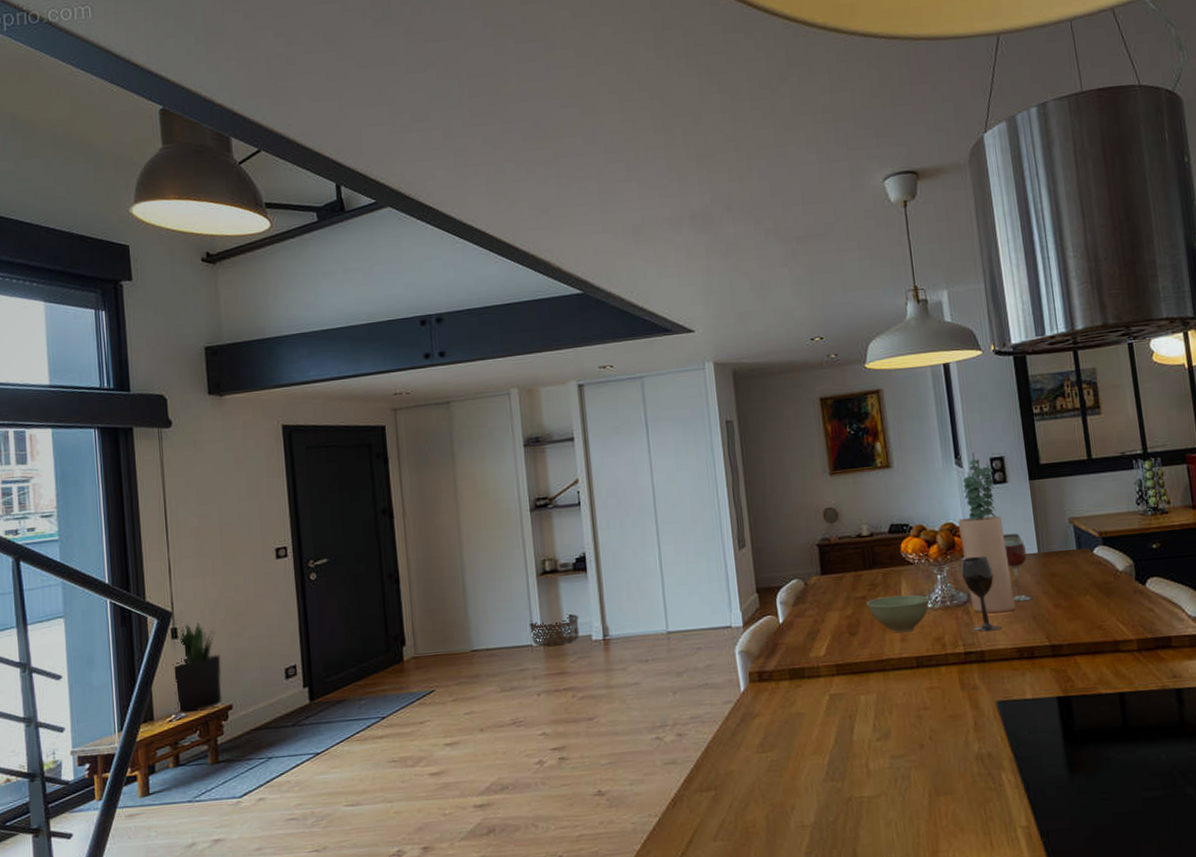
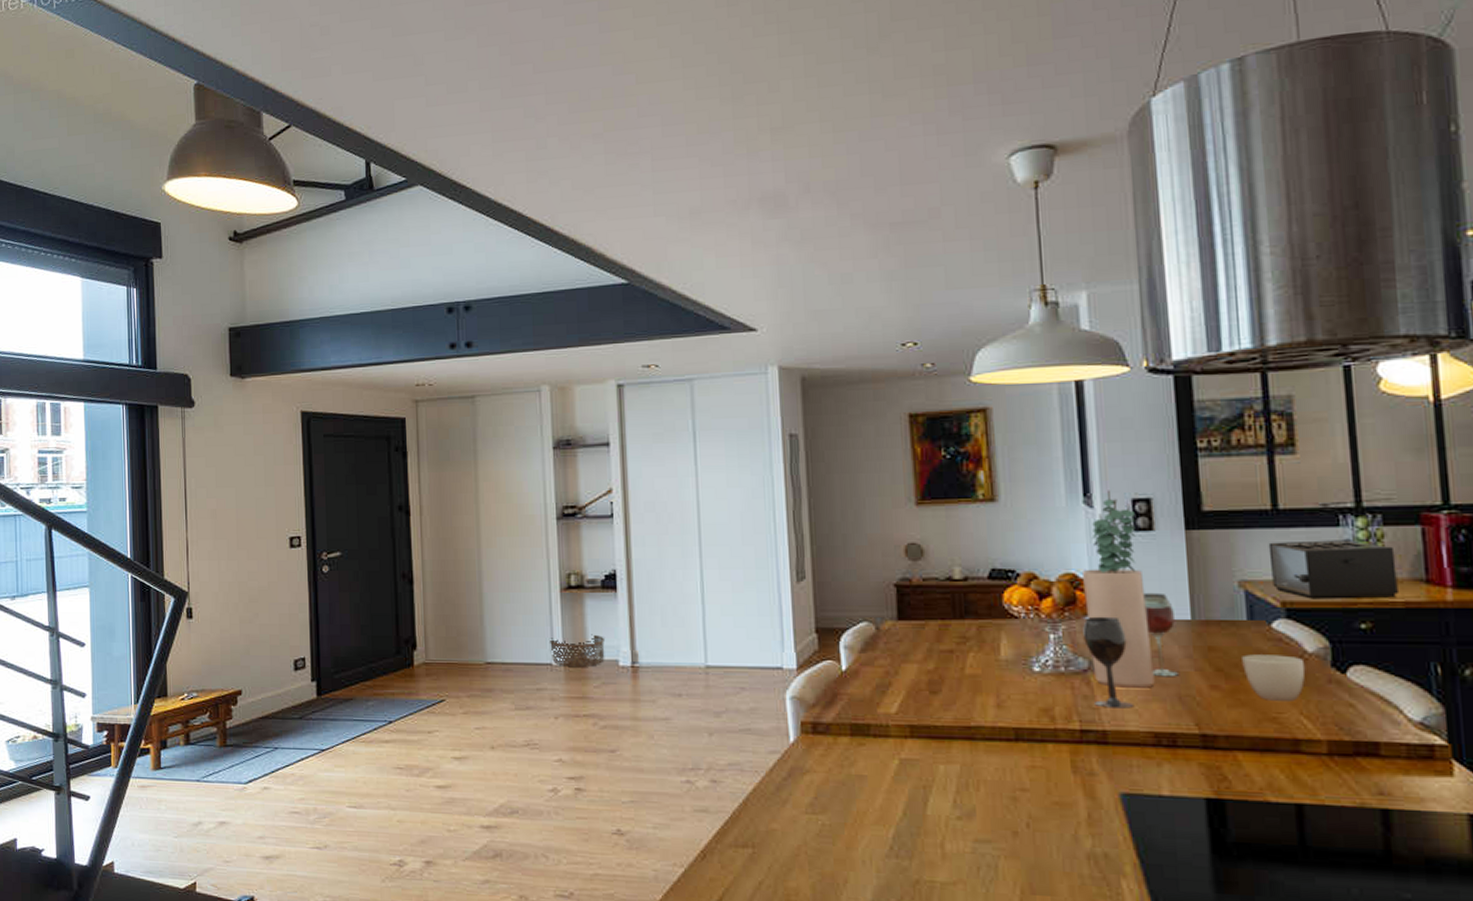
planter: present [172,623,222,714] -> none [186,605,233,694]
bowl: present [866,594,930,634] -> none [954,652,1038,699]
cup: none [1075,574,1119,613] -> present [1242,654,1306,703]
toaster: none [1087,479,1176,529] -> present [1268,540,1398,599]

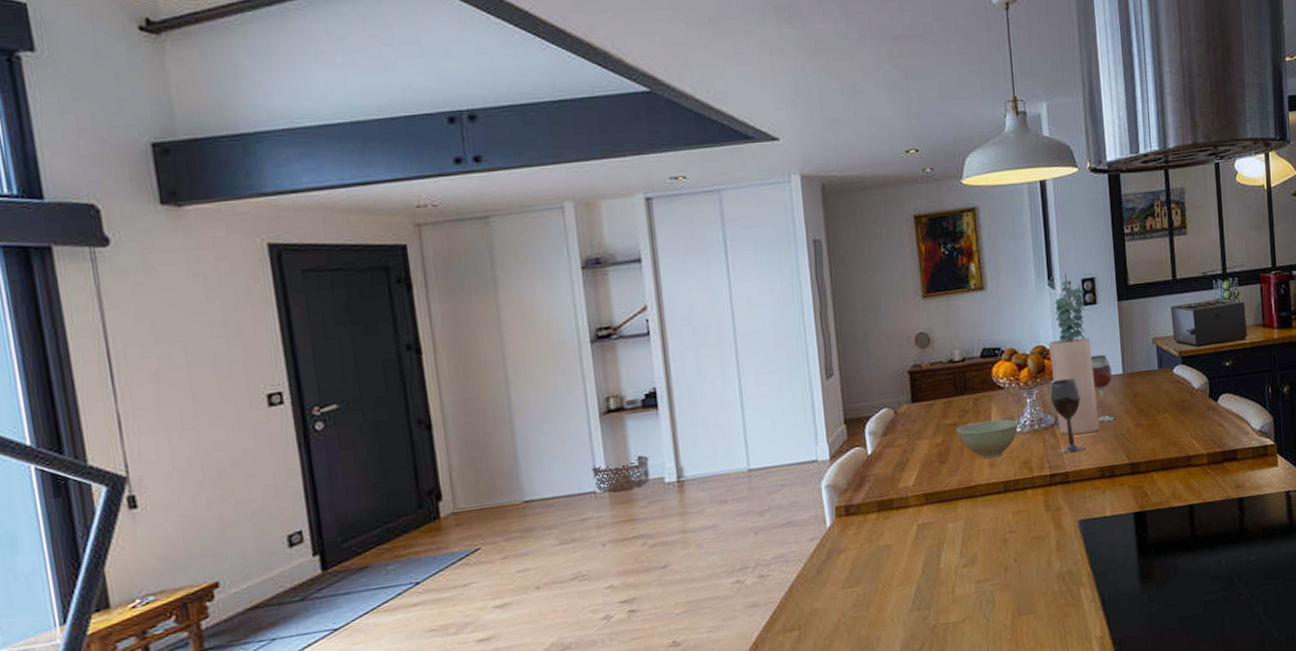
bowl: none [954,652,1038,699] -> present [956,419,1019,460]
cup: present [1242,654,1306,703] -> none [1155,393,1194,430]

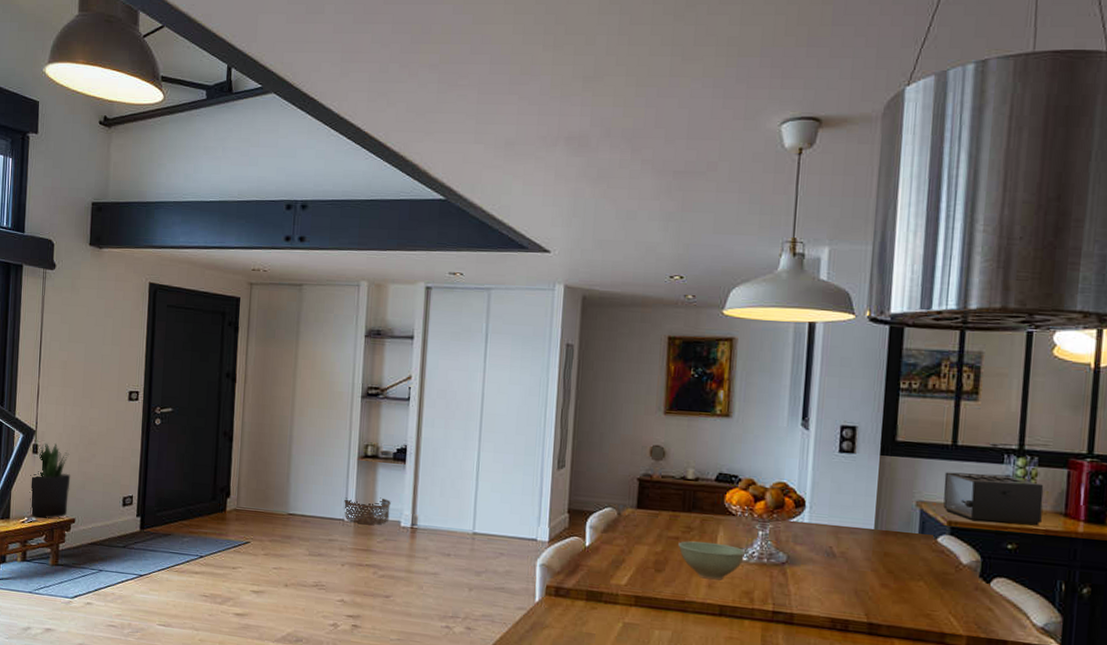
planter: none [132,488,205,597] -> present [29,443,71,519]
vase: present [1048,273,1100,436] -> none [790,416,842,582]
wine glass: present [1050,378,1087,454] -> none [785,519,821,597]
wineglass: present [1091,354,1116,423] -> none [837,504,862,575]

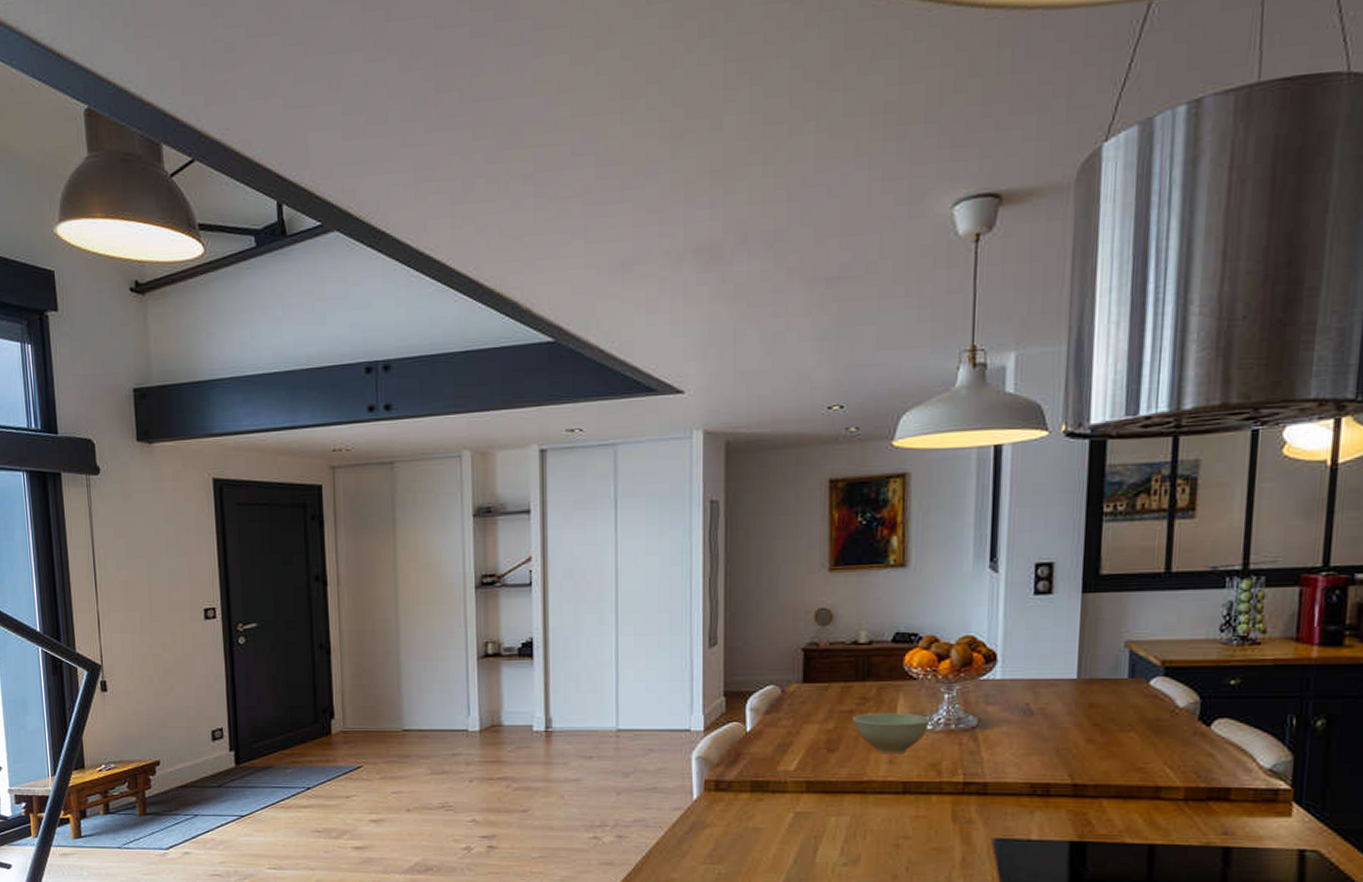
planter: present [29,443,71,519] -> none [102,678,150,765]
basket: present [344,498,391,525] -> none [466,702,520,732]
toaster: present [943,472,1044,526] -> none [1156,601,1272,658]

